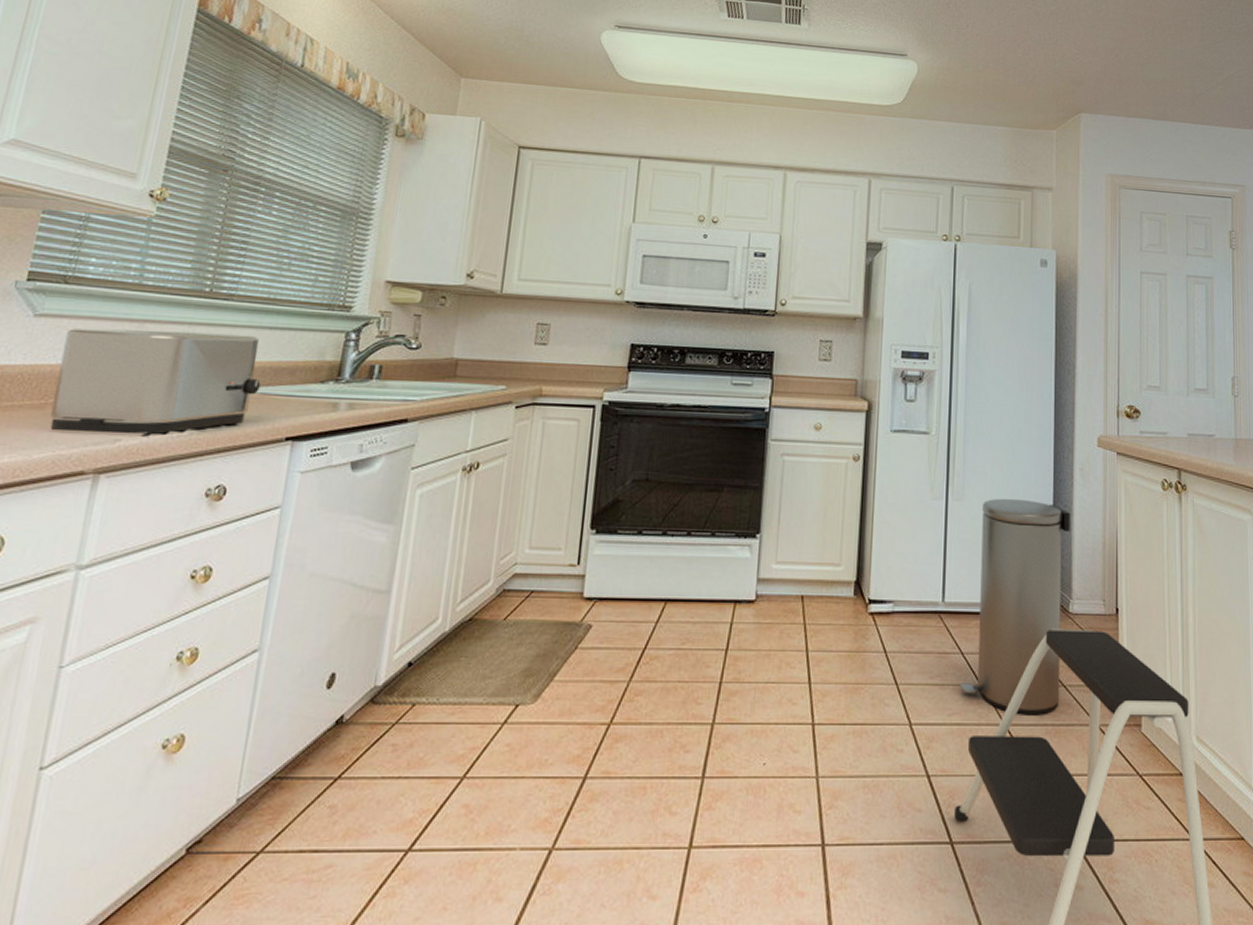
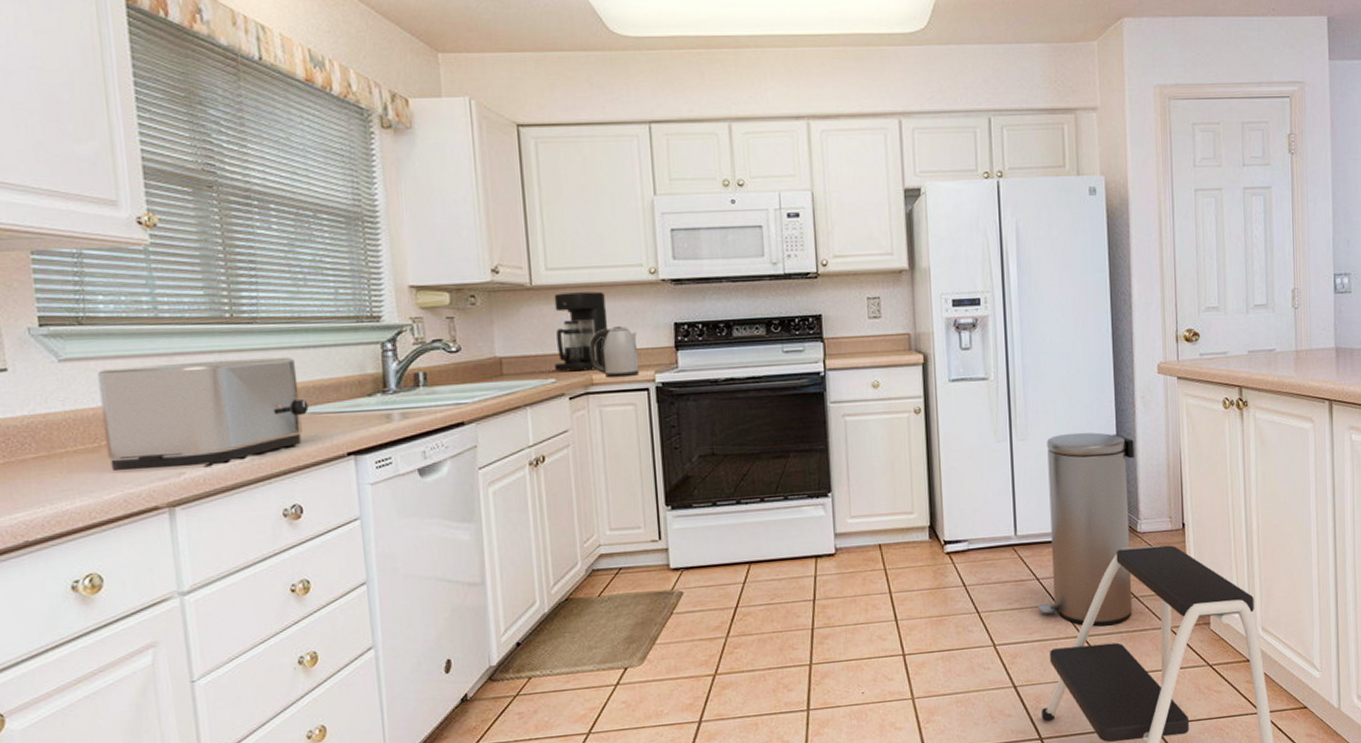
coffee maker: none [507,303,569,381] -> present [554,291,608,372]
kettle: none [543,341,593,393] -> present [589,326,640,379]

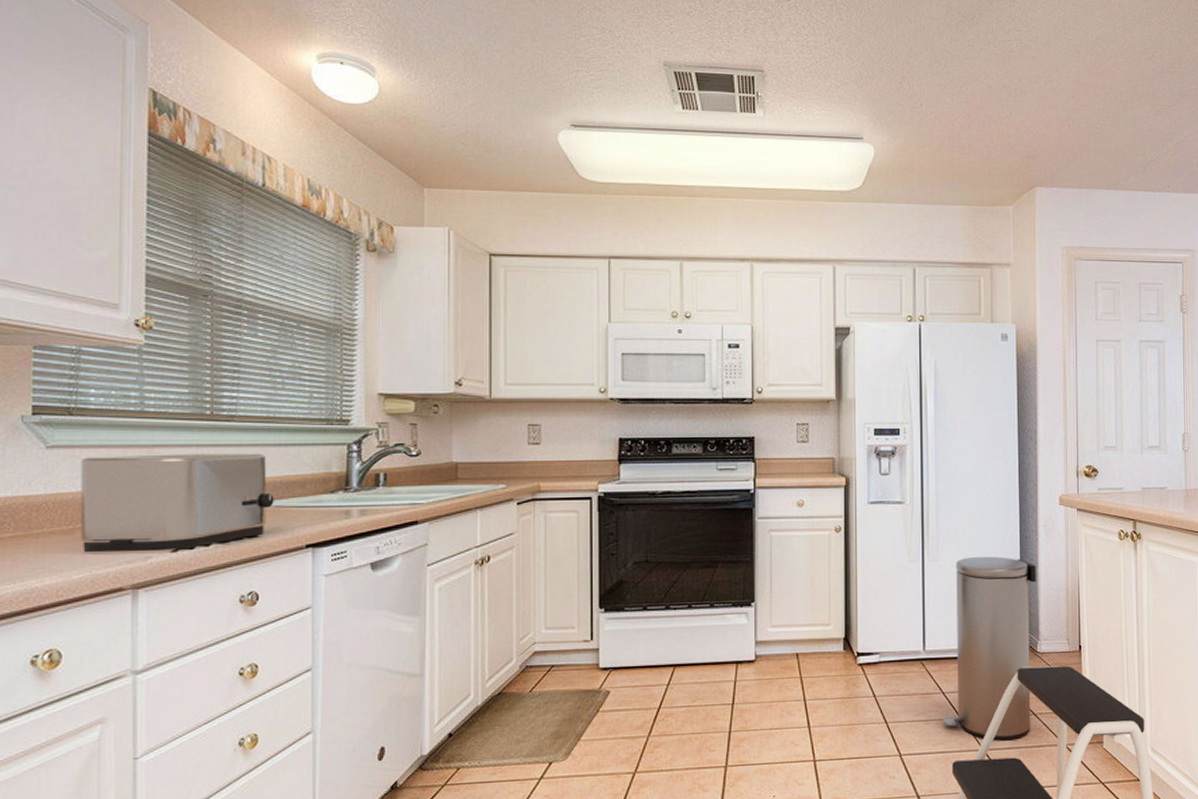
coffee maker: present [554,291,608,372] -> none [506,406,558,479]
kettle: present [589,326,640,379] -> none [539,440,584,487]

